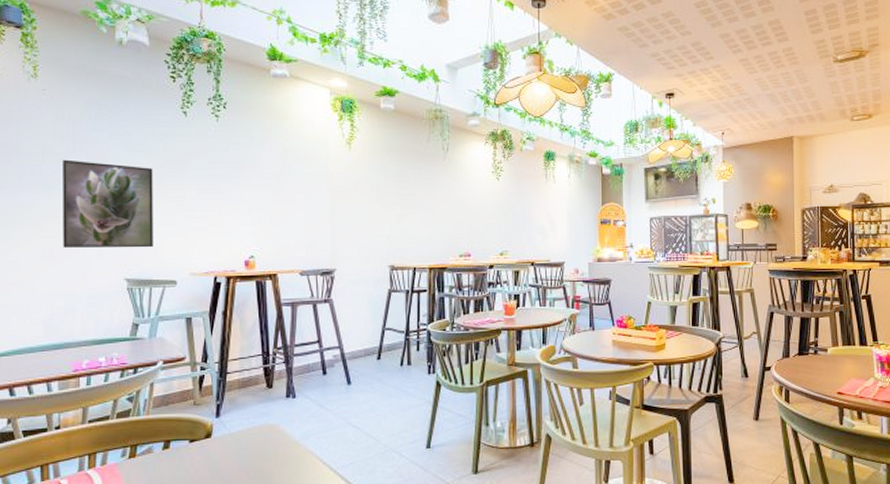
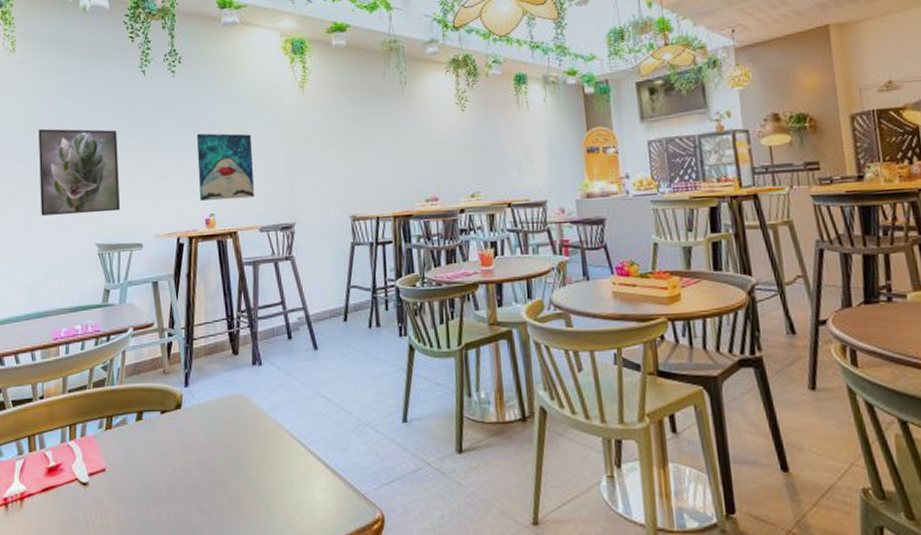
wall art: none [239,178,297,244] -> present [196,133,255,202]

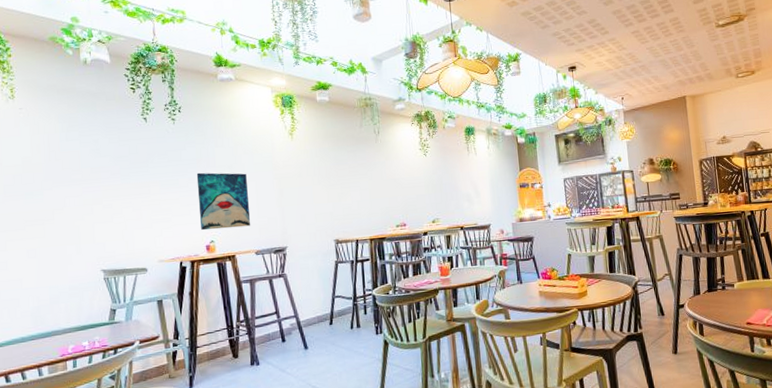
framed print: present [38,128,120,216] -> none [41,168,124,246]

